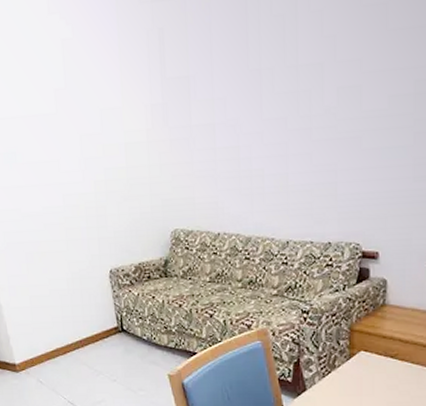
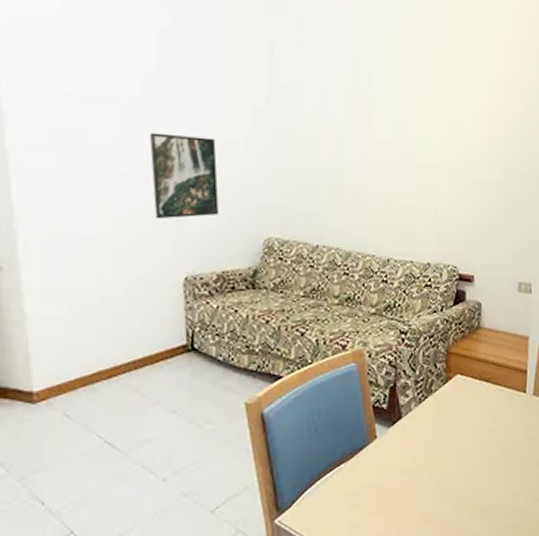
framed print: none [68,140,131,221] -> present [150,132,220,220]

